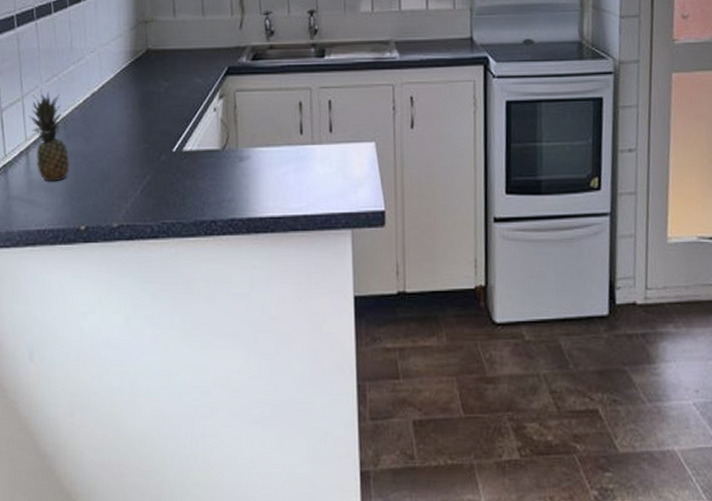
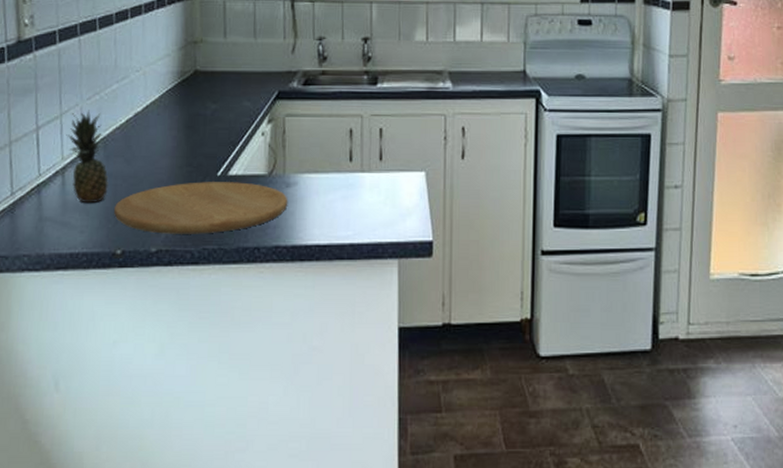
cutting board: none [76,157,242,210] -> present [113,182,288,234]

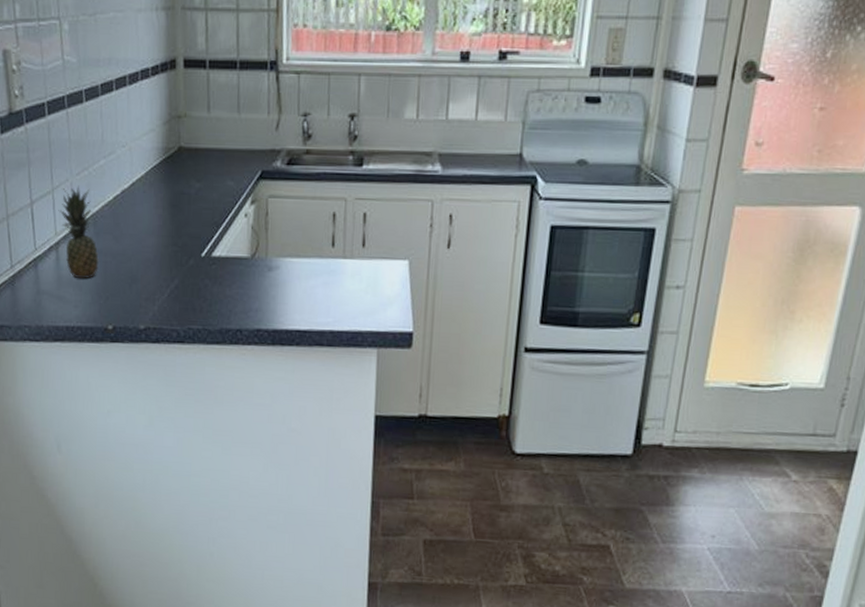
cutting board: present [113,182,288,234] -> none [104,262,270,314]

